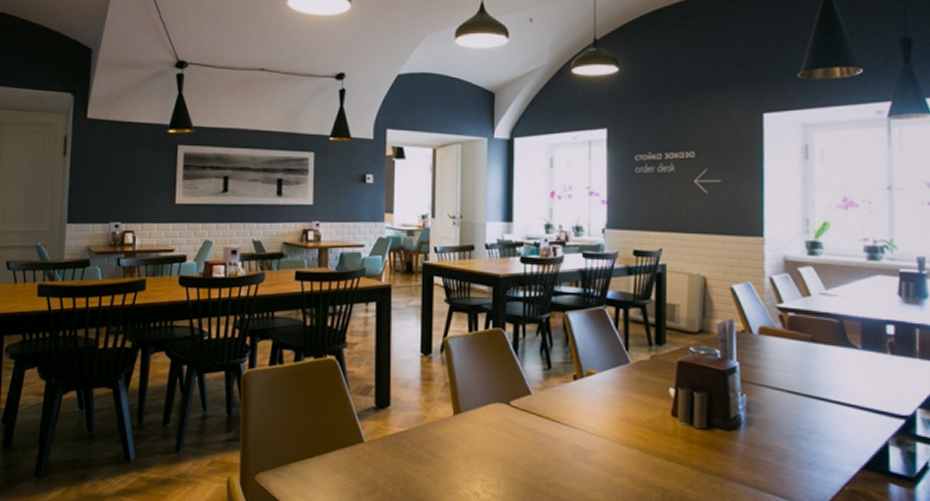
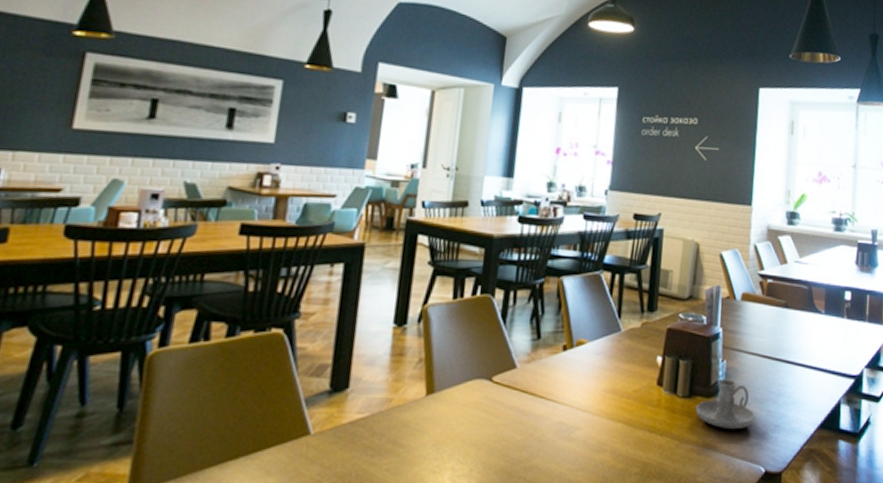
candle holder: none [715,413,784,464] -> present [695,379,755,429]

